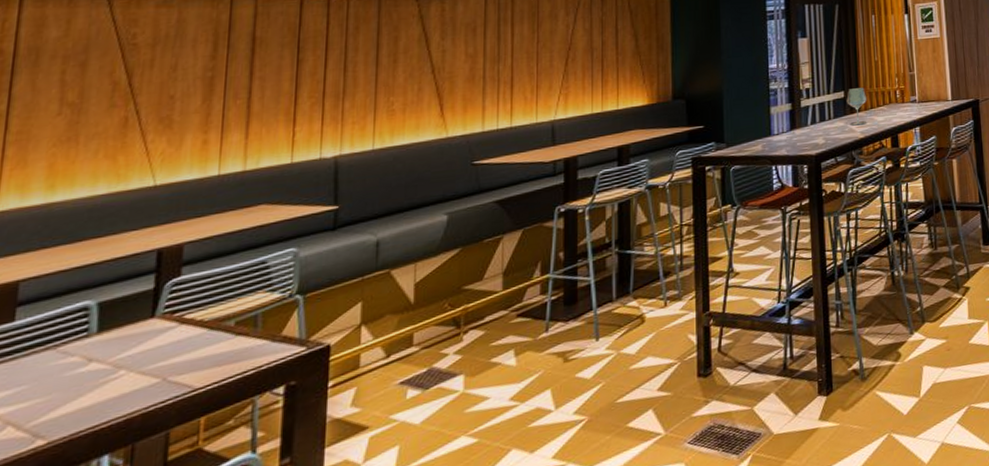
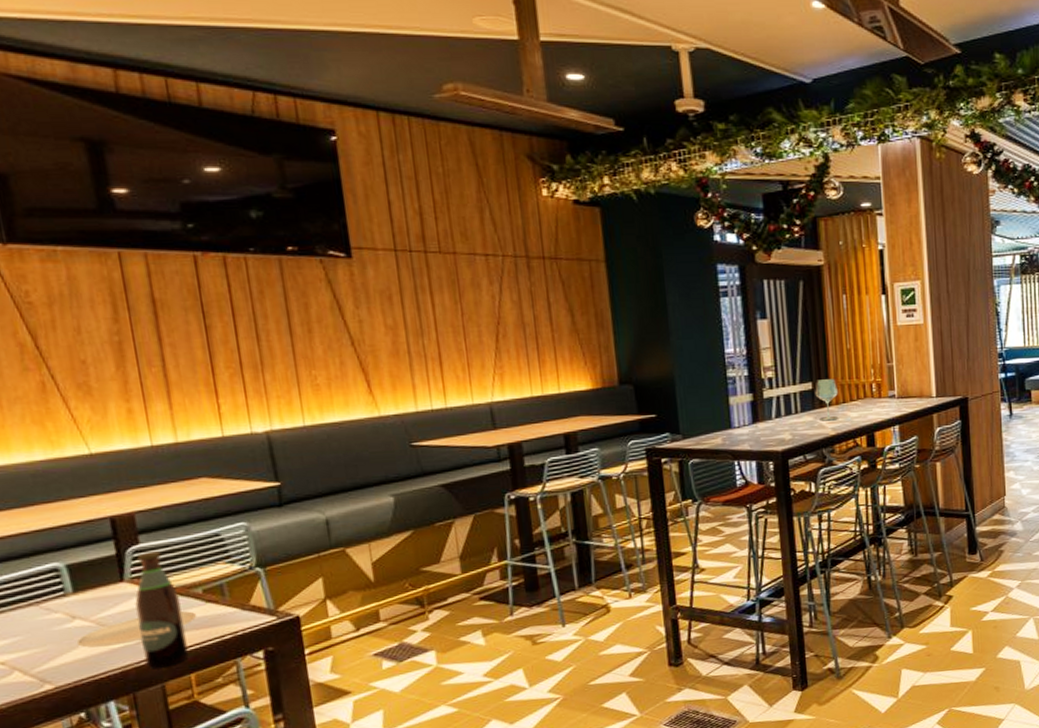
plate: none [85,346,224,395] -> present [76,611,197,649]
bottle: none [155,283,210,414] -> present [135,551,189,669]

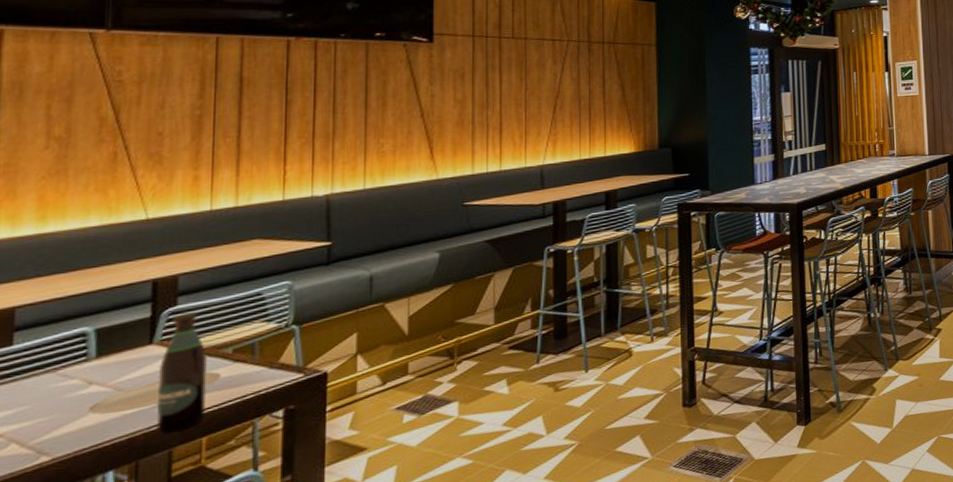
wine glass: present [815,379,839,421] -> none [827,141,848,177]

